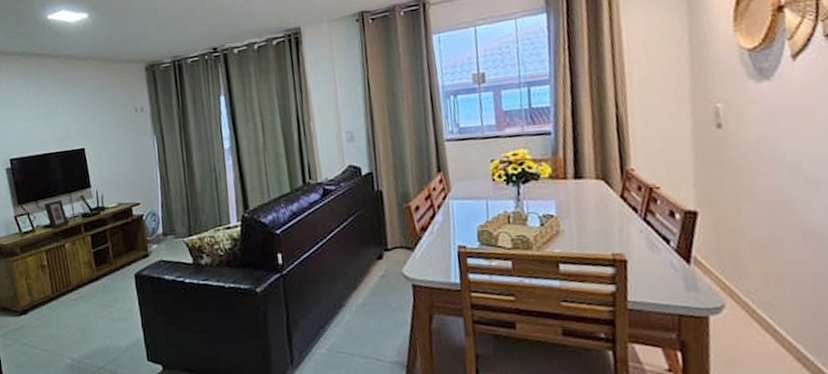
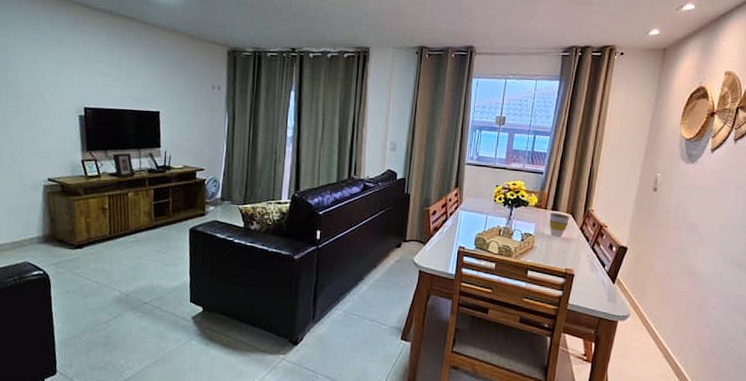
cup: none [572,181,603,215] -> present [549,213,570,239]

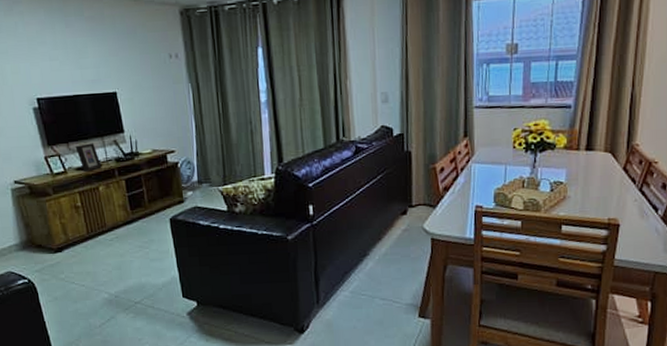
cup: present [549,213,570,239] -> none [583,153,609,184]

